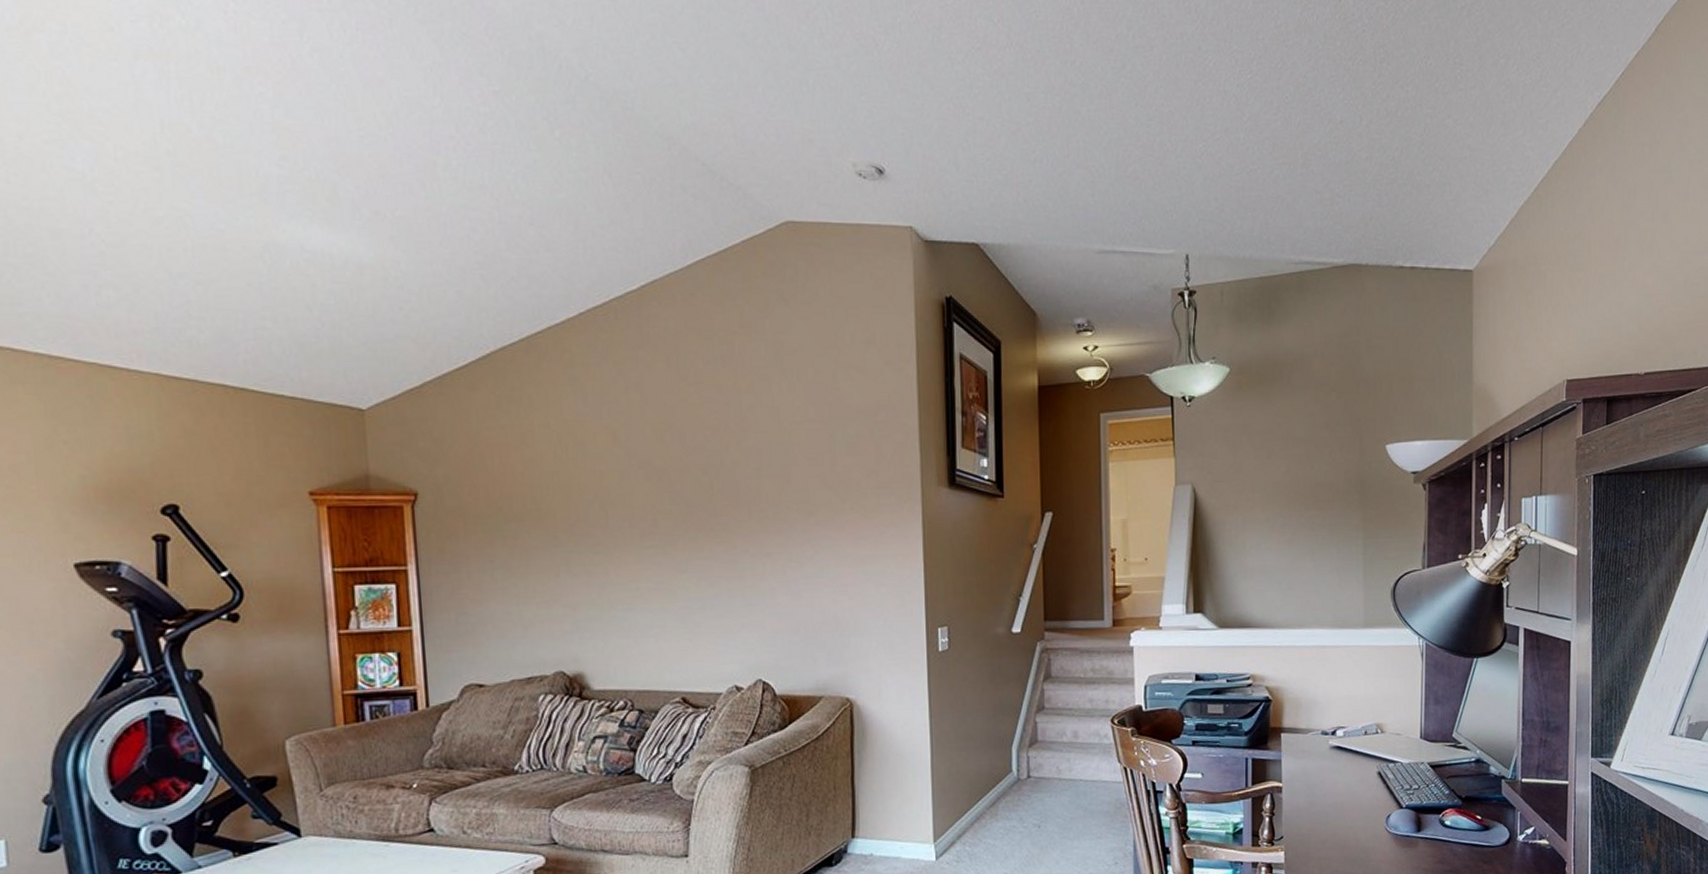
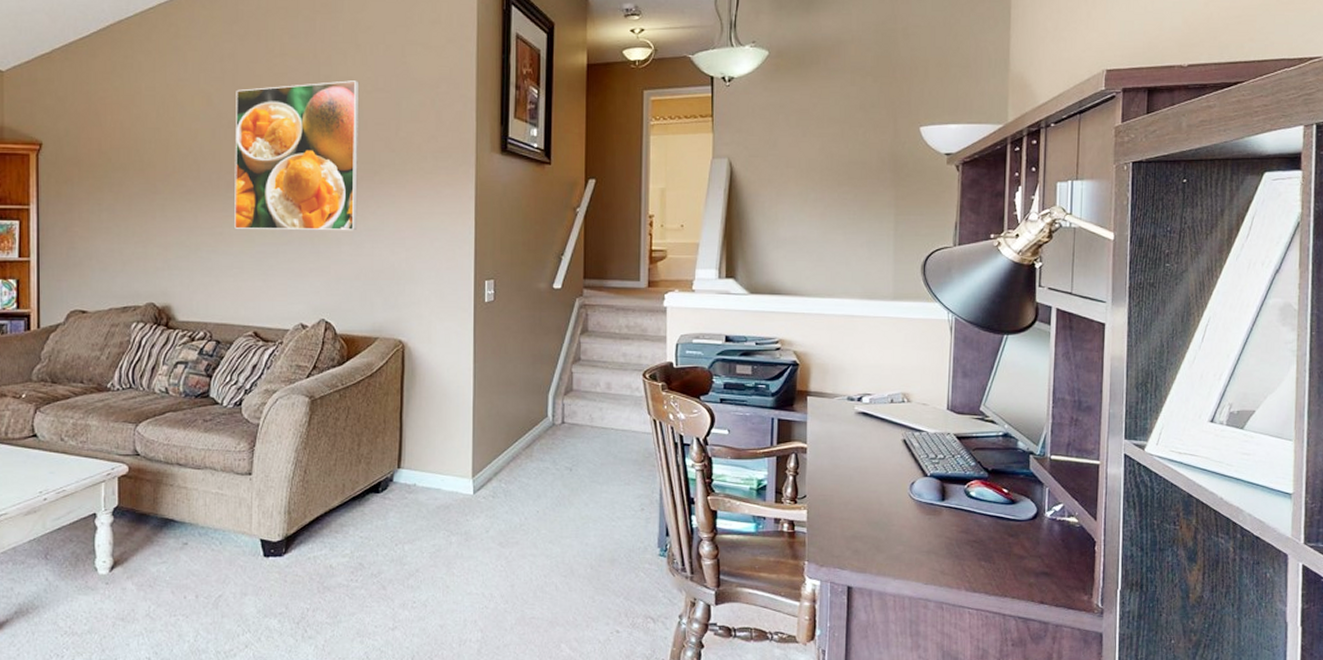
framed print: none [645,410,793,583] -> present [234,80,360,231]

